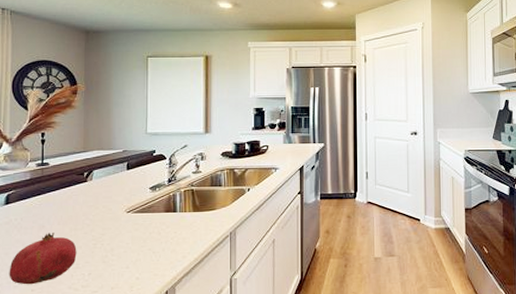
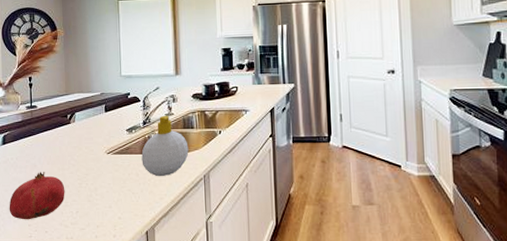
soap bottle: none [165,173,216,235] -> present [141,115,189,177]

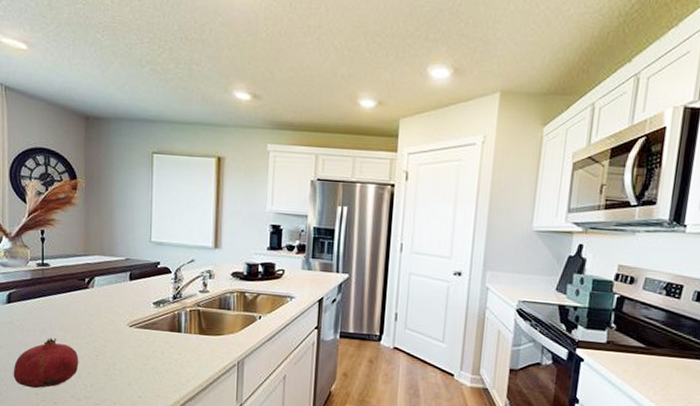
soap bottle: present [141,115,189,177] -> none [168,291,223,358]

